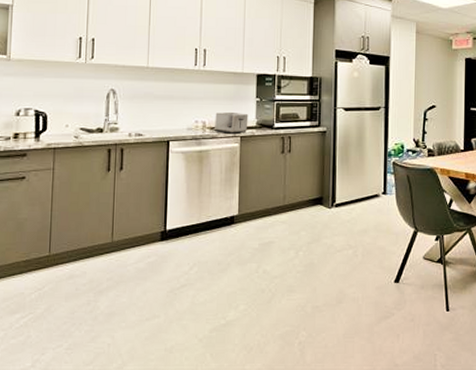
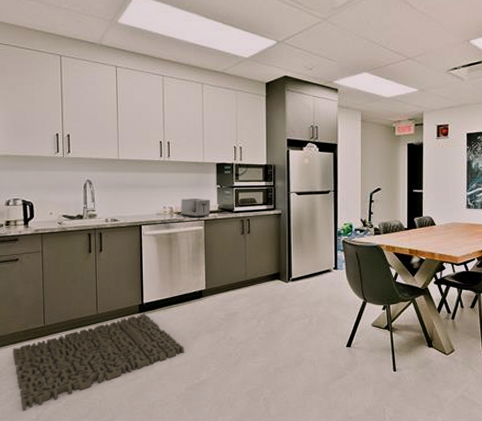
floor mat: none [9,242,211,357] -> present [12,313,185,412]

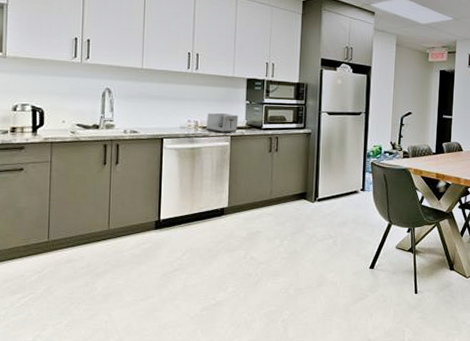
floor mat: present [12,313,185,412] -> none [9,230,202,333]

